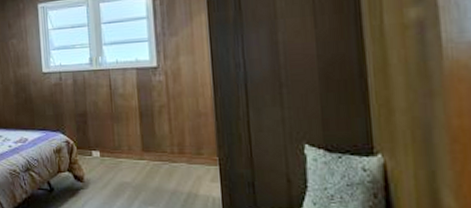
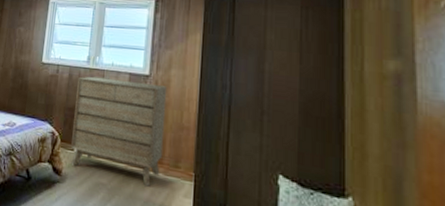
dresser: none [84,75,184,178] -> present [71,76,168,187]

